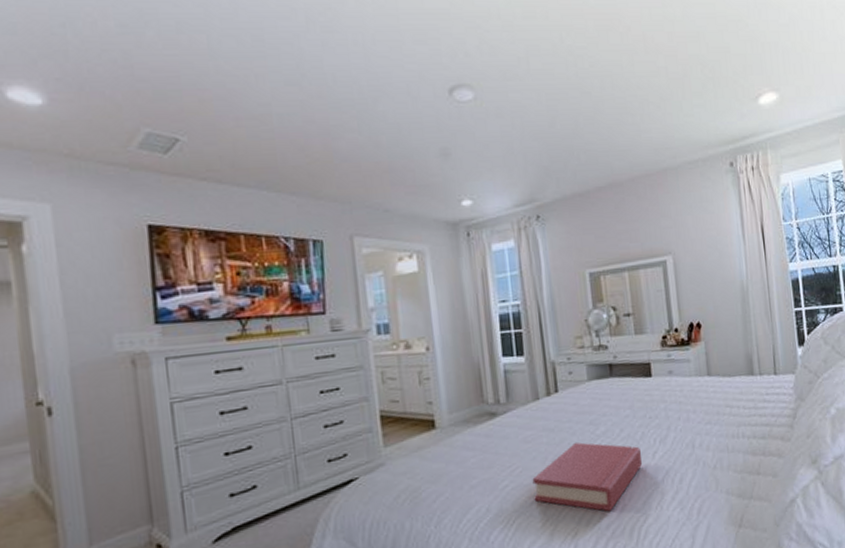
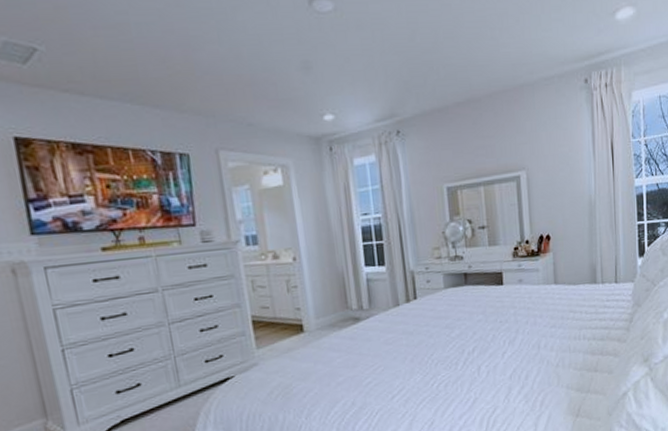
hardback book: present [532,442,643,512] -> none [393,344,493,404]

